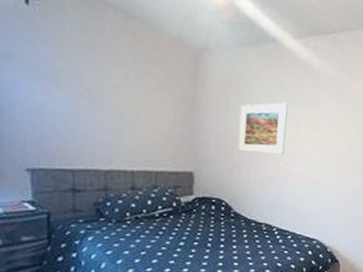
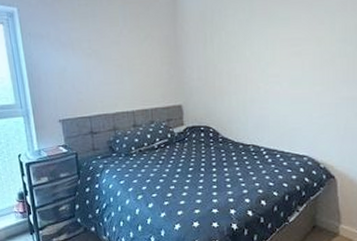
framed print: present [237,102,288,155] -> none [216,26,263,80]

